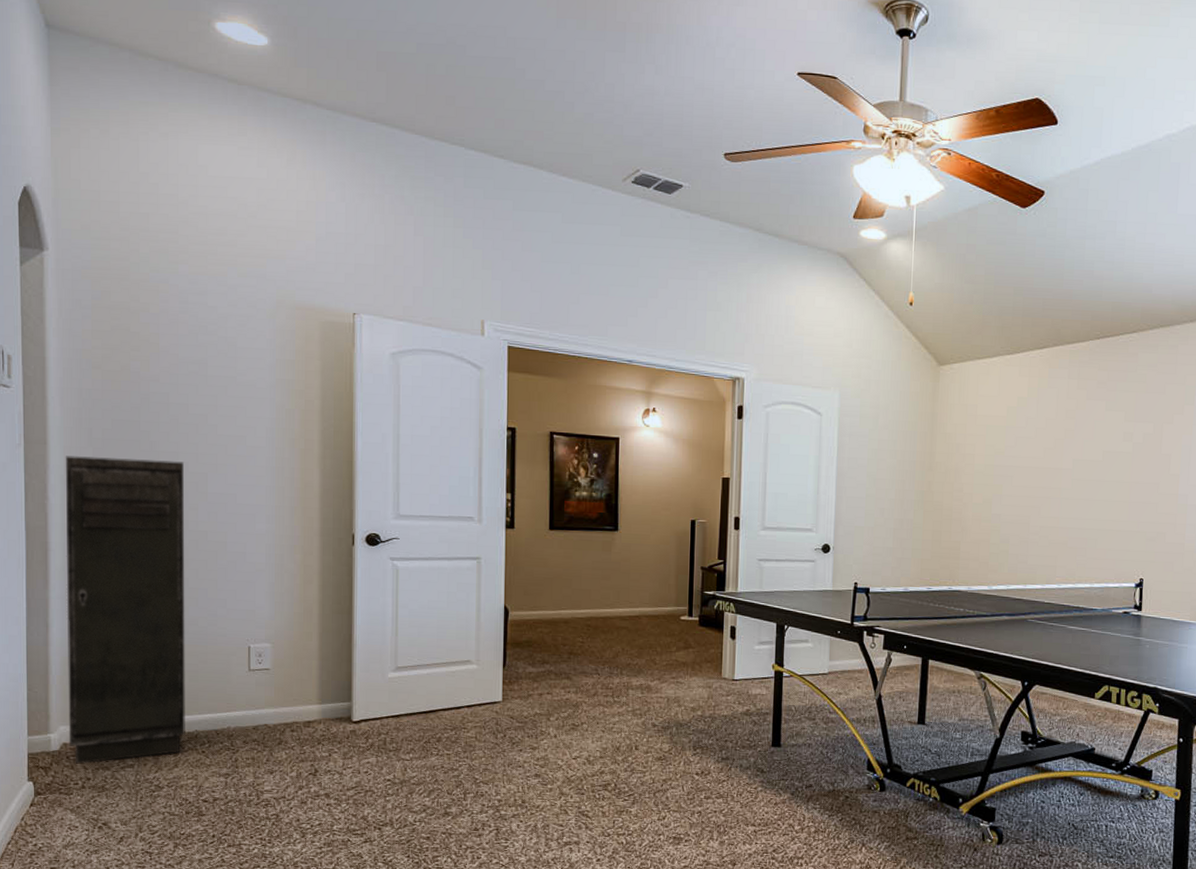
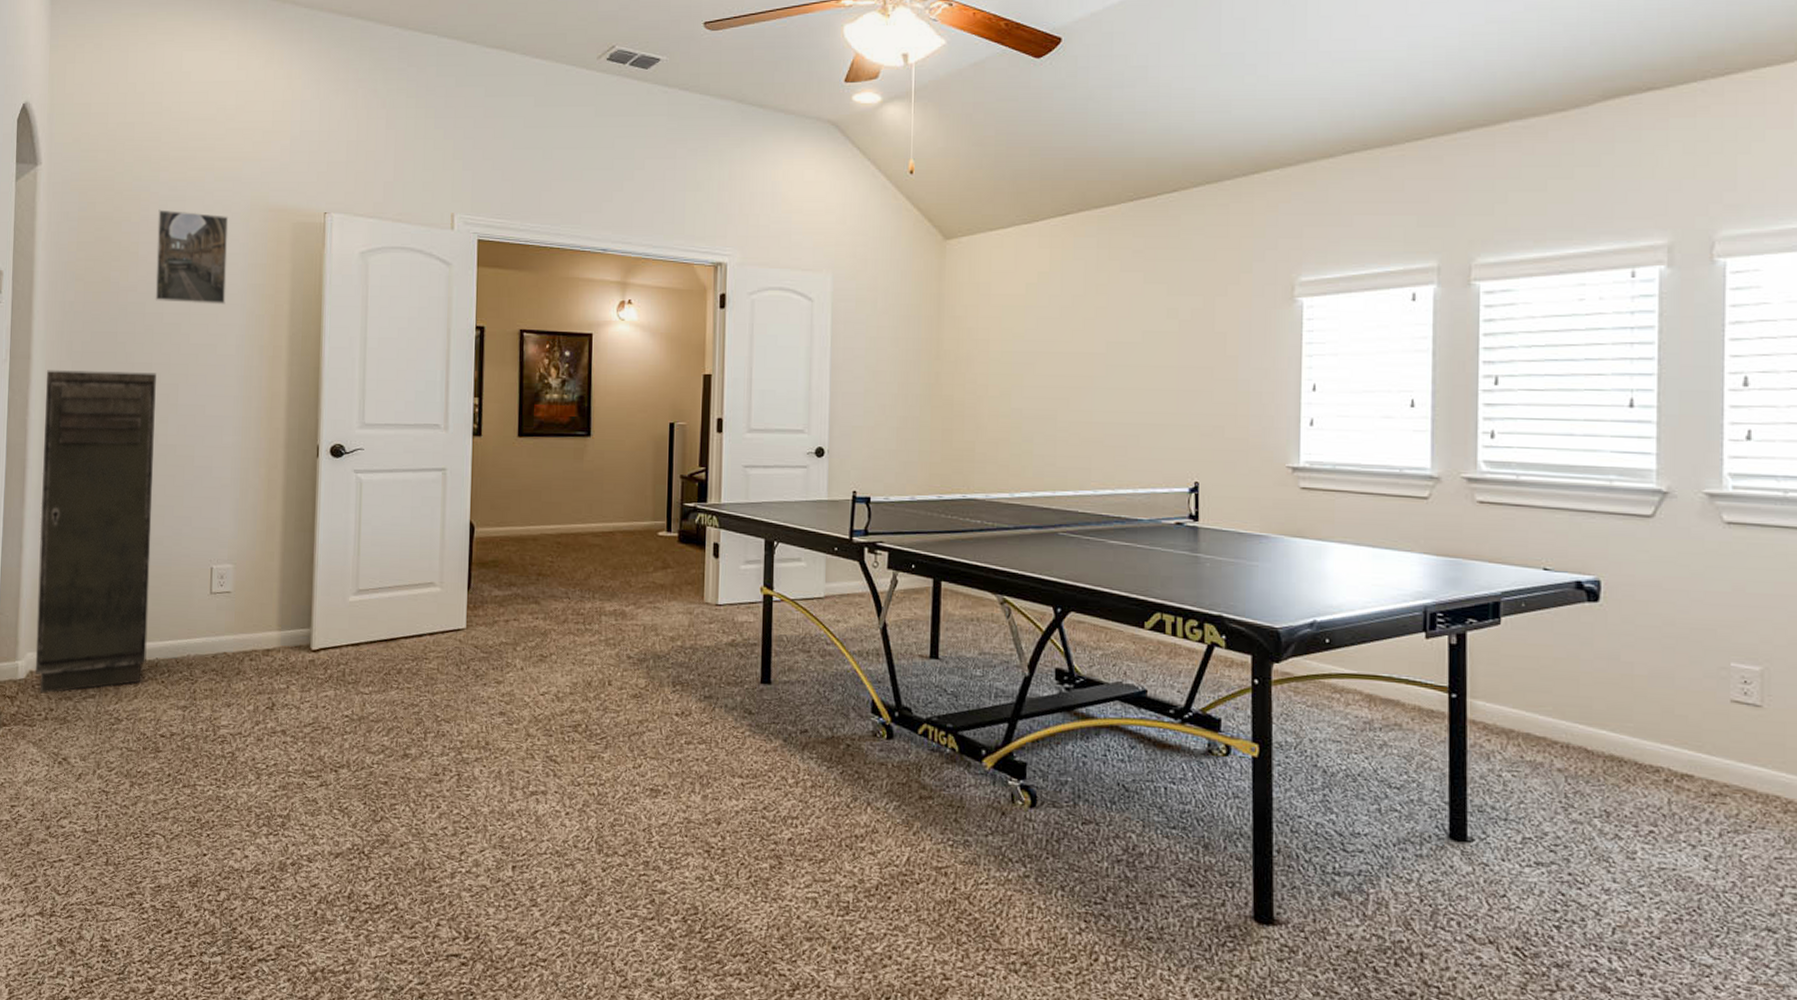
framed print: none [179,302,254,398] -> present [155,209,229,305]

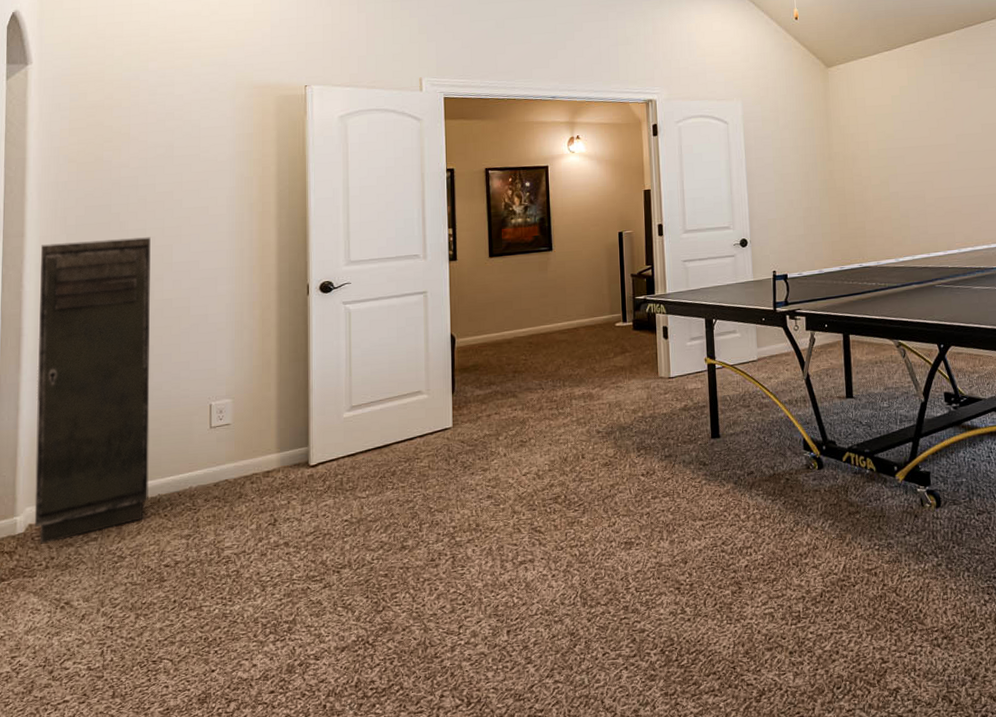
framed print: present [155,209,229,305] -> none [147,94,216,174]

